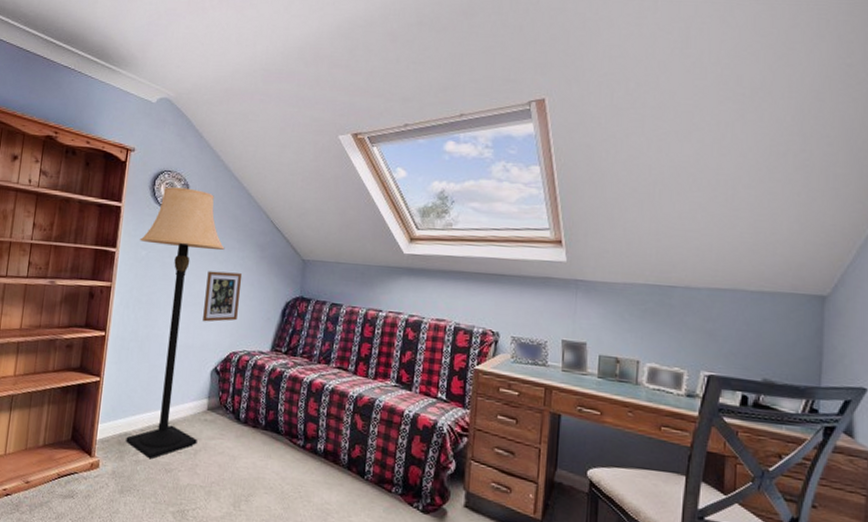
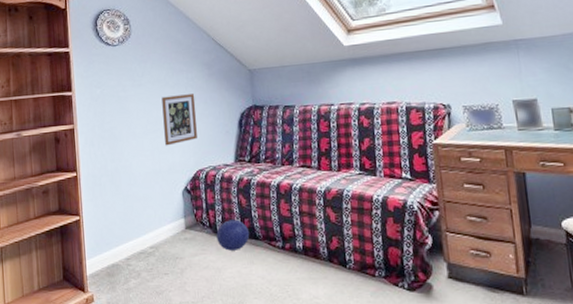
lamp: present [126,187,225,460] -> none [93,22,182,285]
ball: none [237,408,273,441] -> present [216,219,250,251]

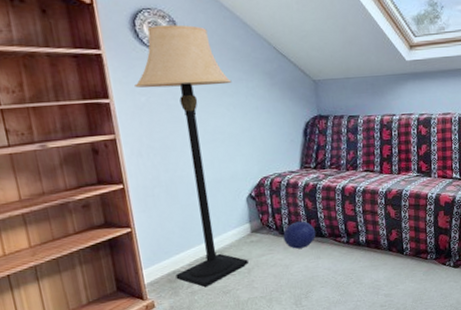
lamp: none [93,22,182,285] -> present [135,24,249,288]
picture frame: present [161,94,197,146] -> none [219,103,261,155]

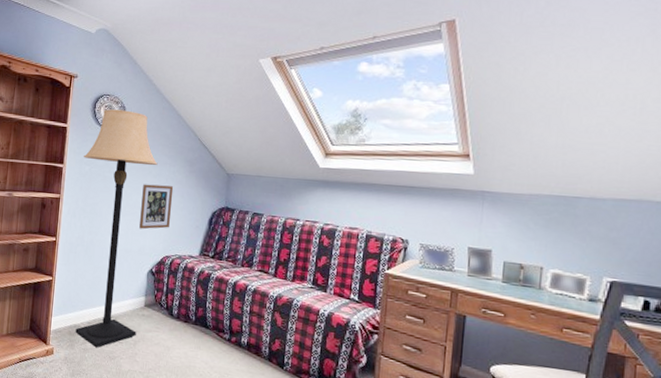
picture frame: none [219,103,261,155] -> present [139,184,174,230]
ball: present [283,221,316,249] -> none [171,306,202,335]

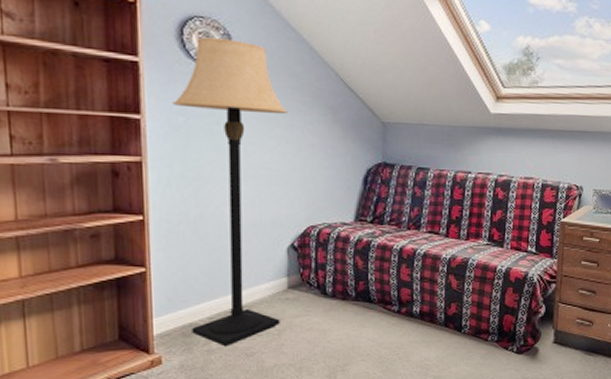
picture frame: present [139,184,174,230] -> none [269,138,313,196]

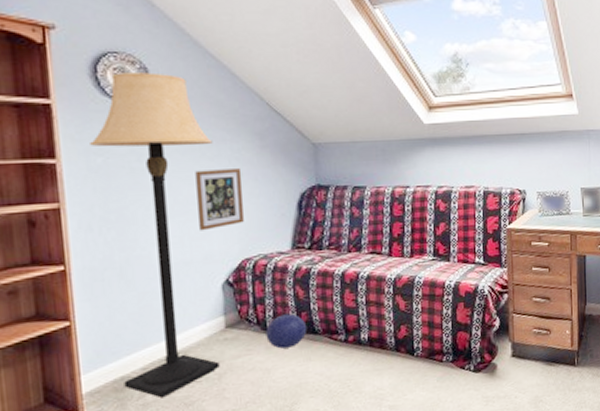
picture frame: none [269,138,313,196] -> present [195,168,244,231]
ball: none [325,281,364,313] -> present [265,313,307,349]

